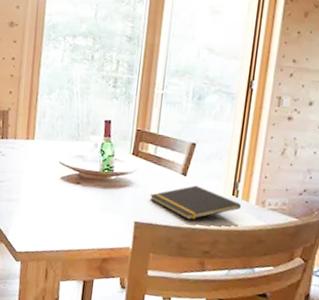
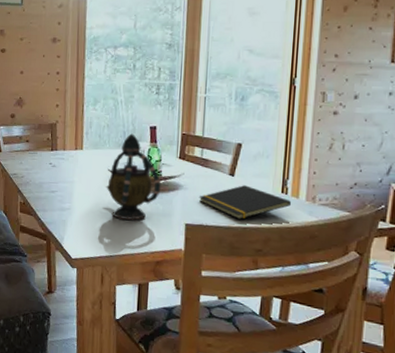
teapot: none [56,126,113,215] -> present [106,133,161,221]

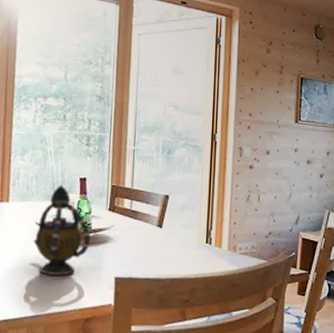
notepad: present [198,185,292,219] -> none [128,236,216,271]

